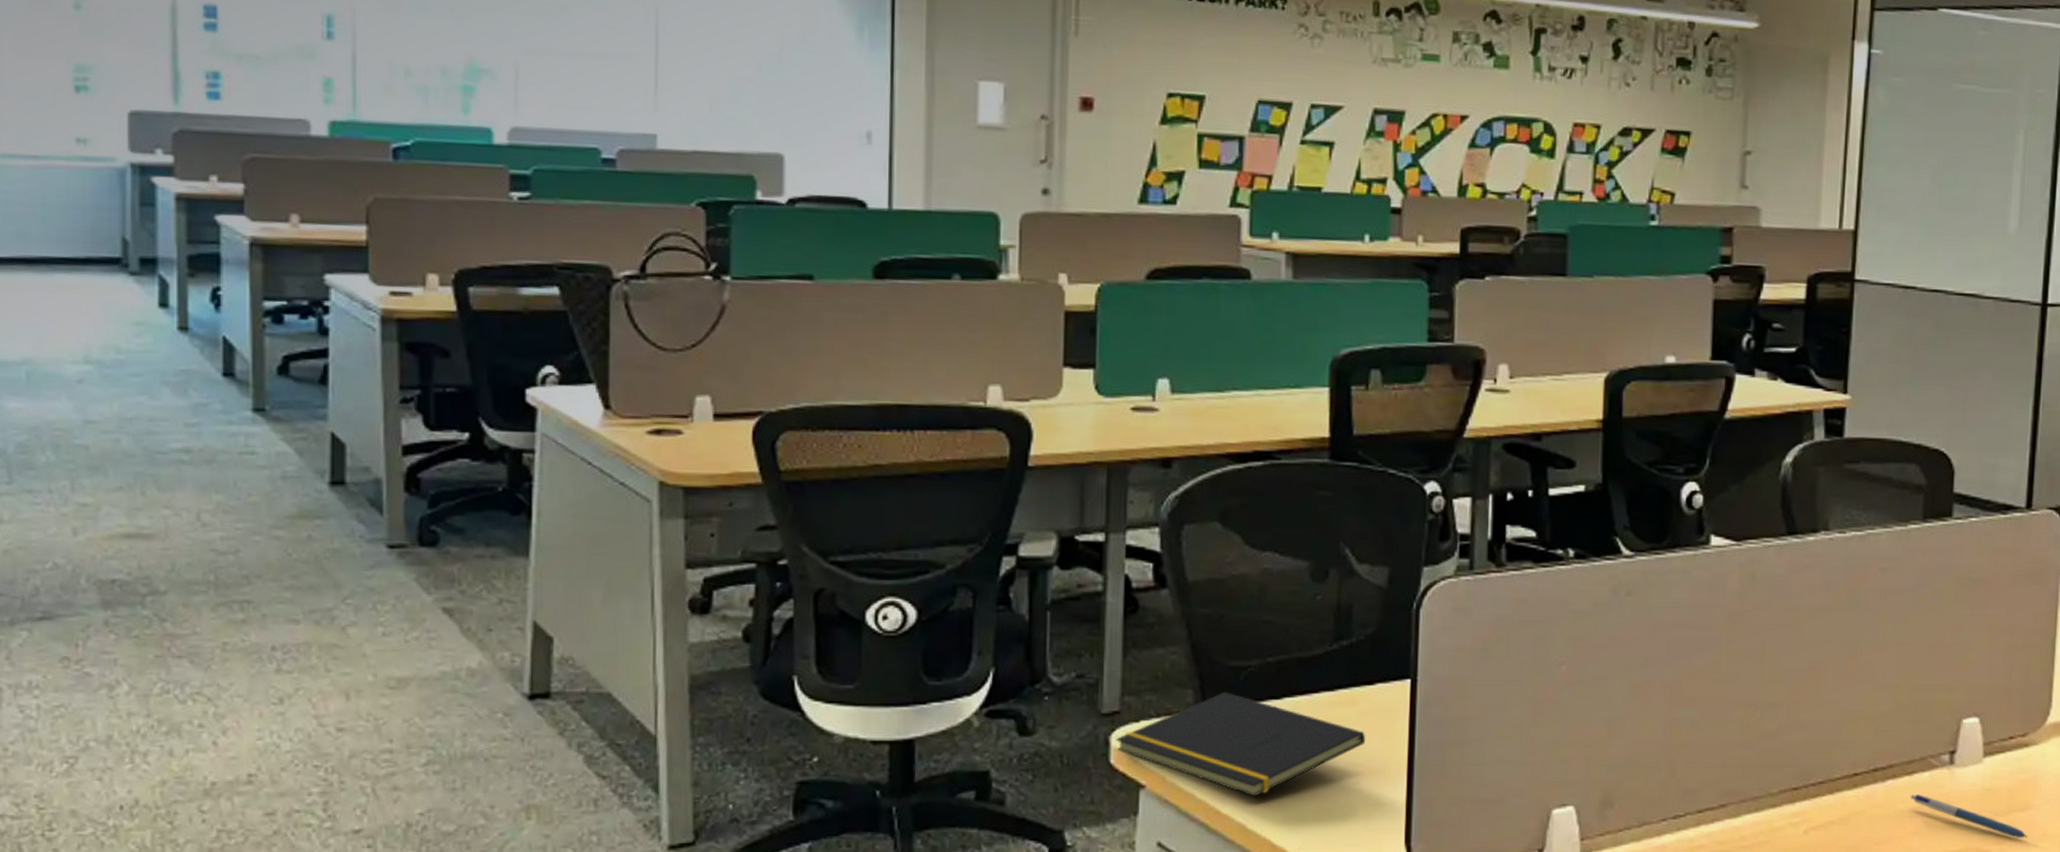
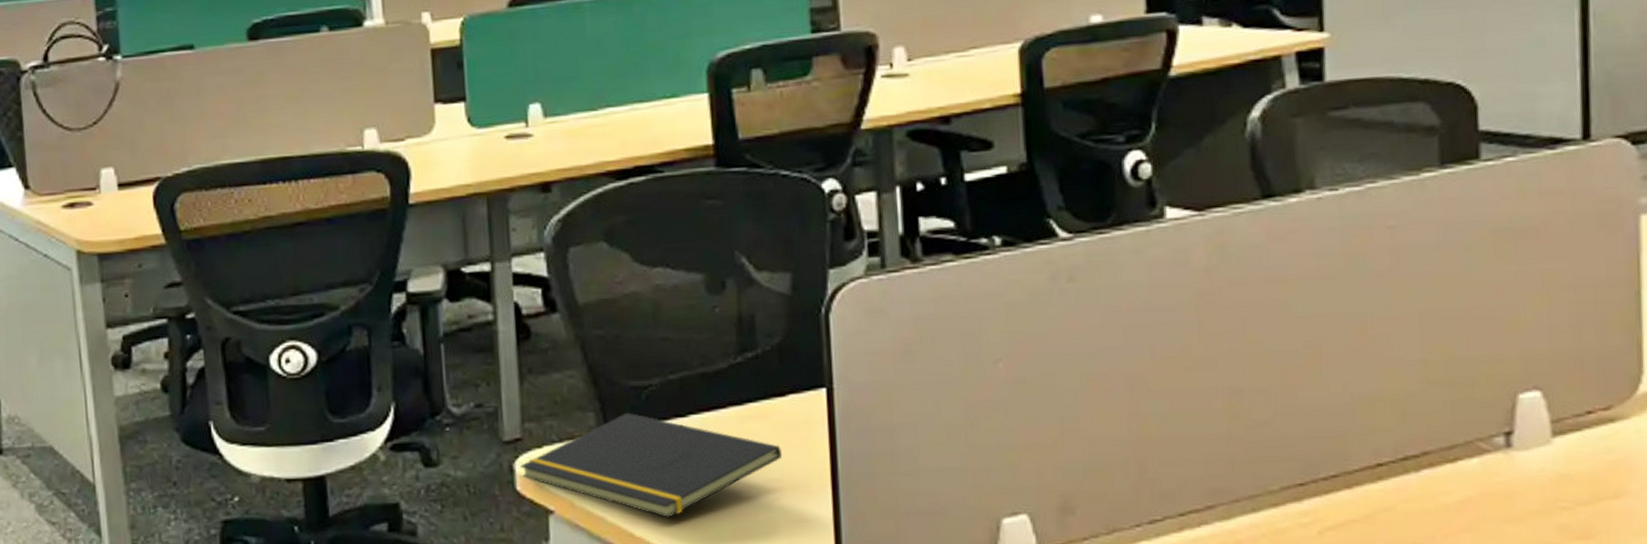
pen: present [1911,794,2028,839] -> none [1456,484,1625,532]

